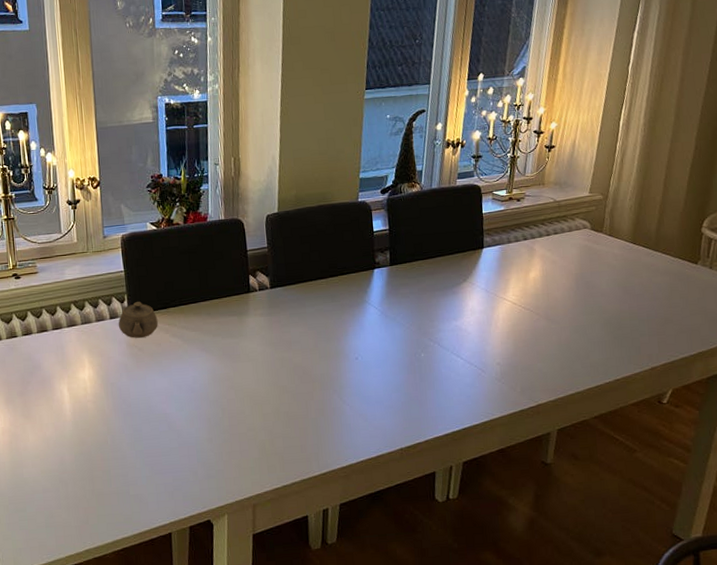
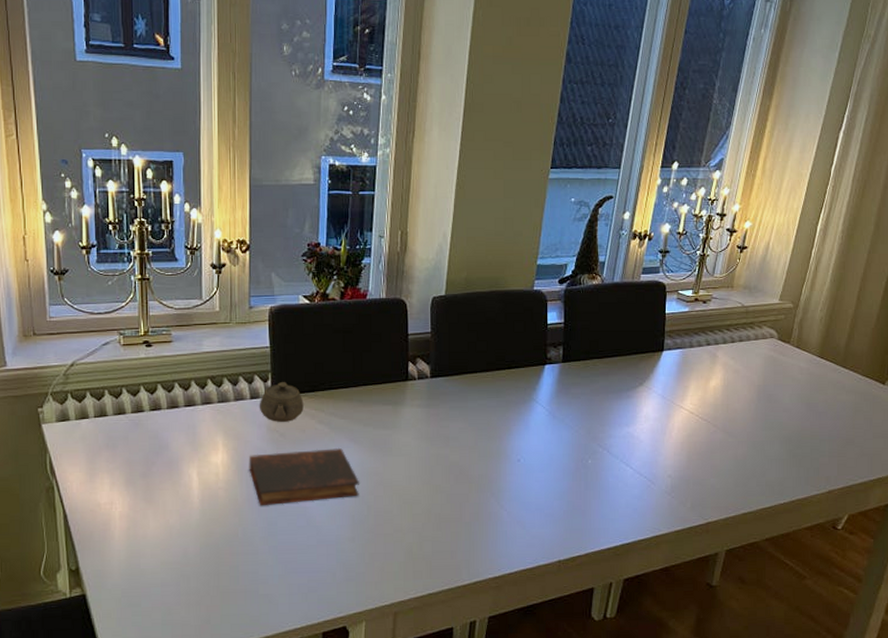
book: none [112,357,214,414] -> present [248,447,360,505]

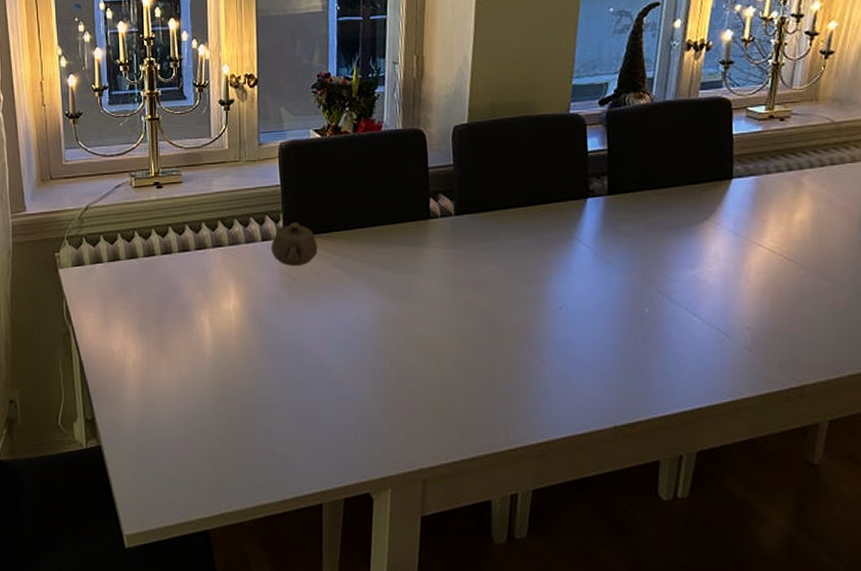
book: present [248,447,360,505] -> none [261,293,381,355]

